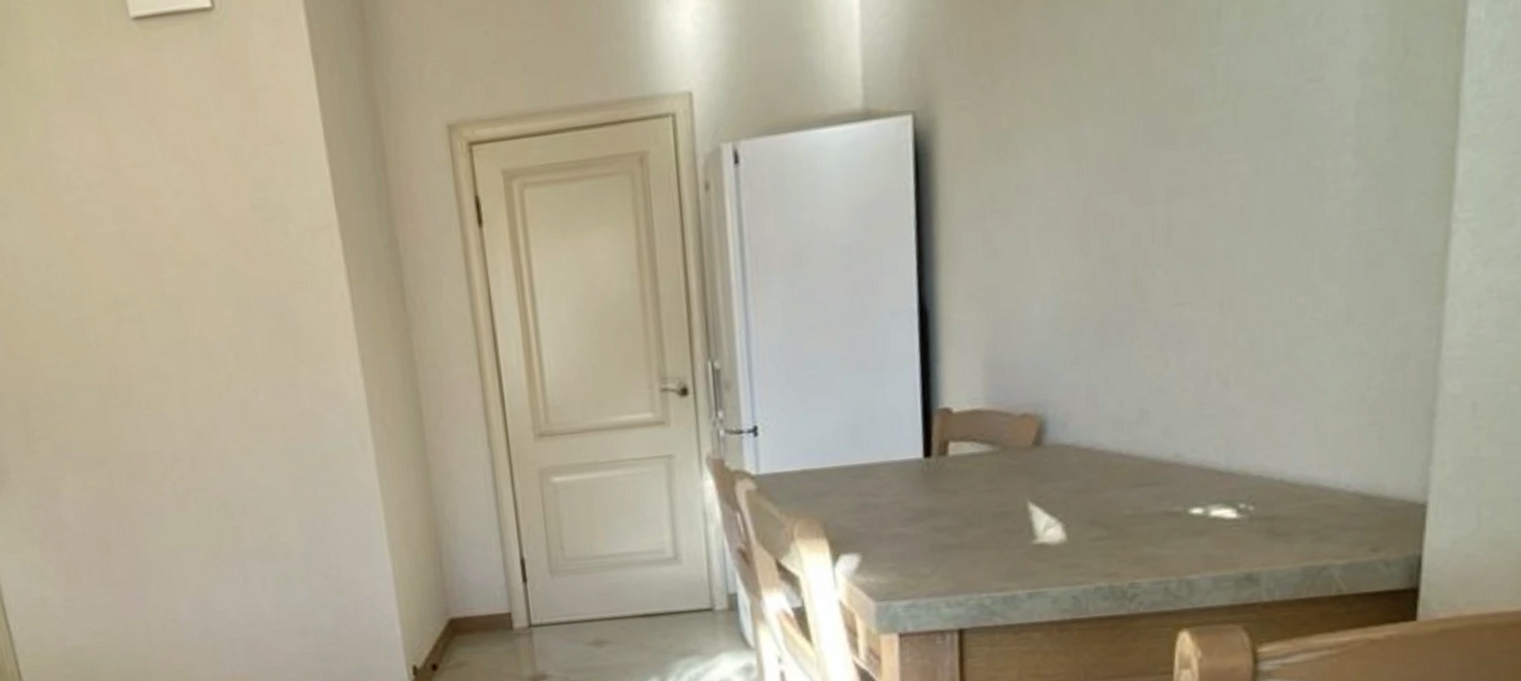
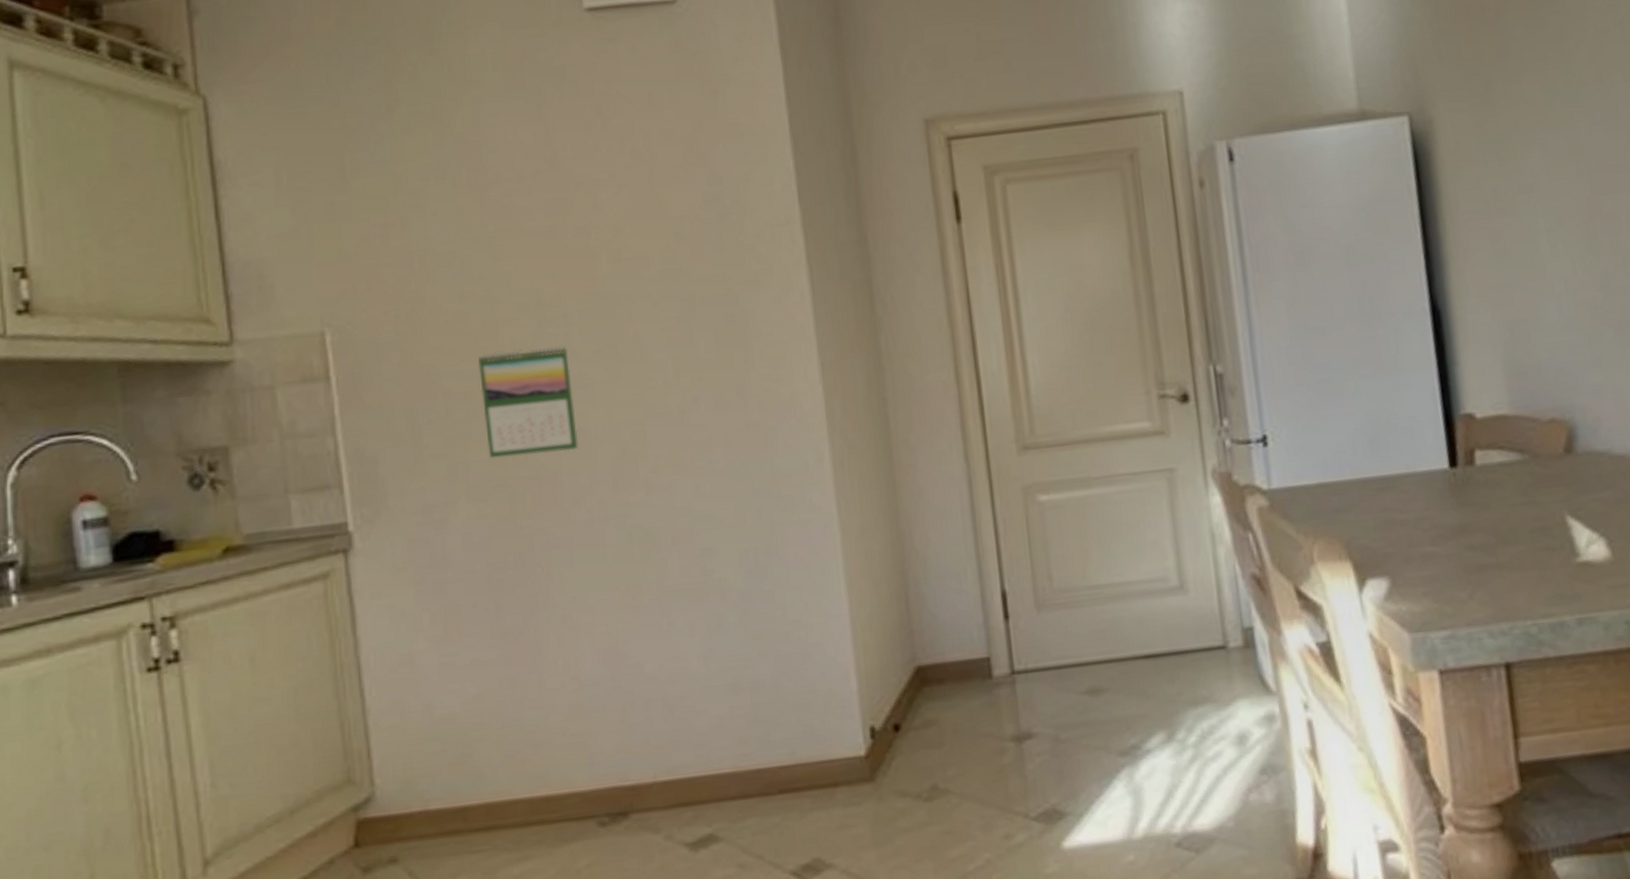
calendar: none [70,340,161,439] -> present [478,345,580,459]

